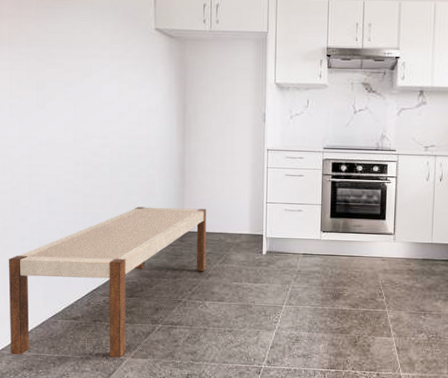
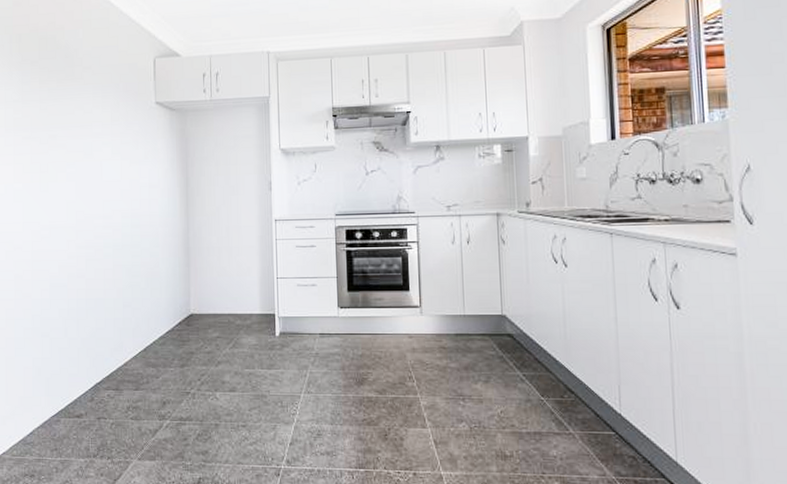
bench: present [9,206,207,358] -> none [11,288,215,461]

